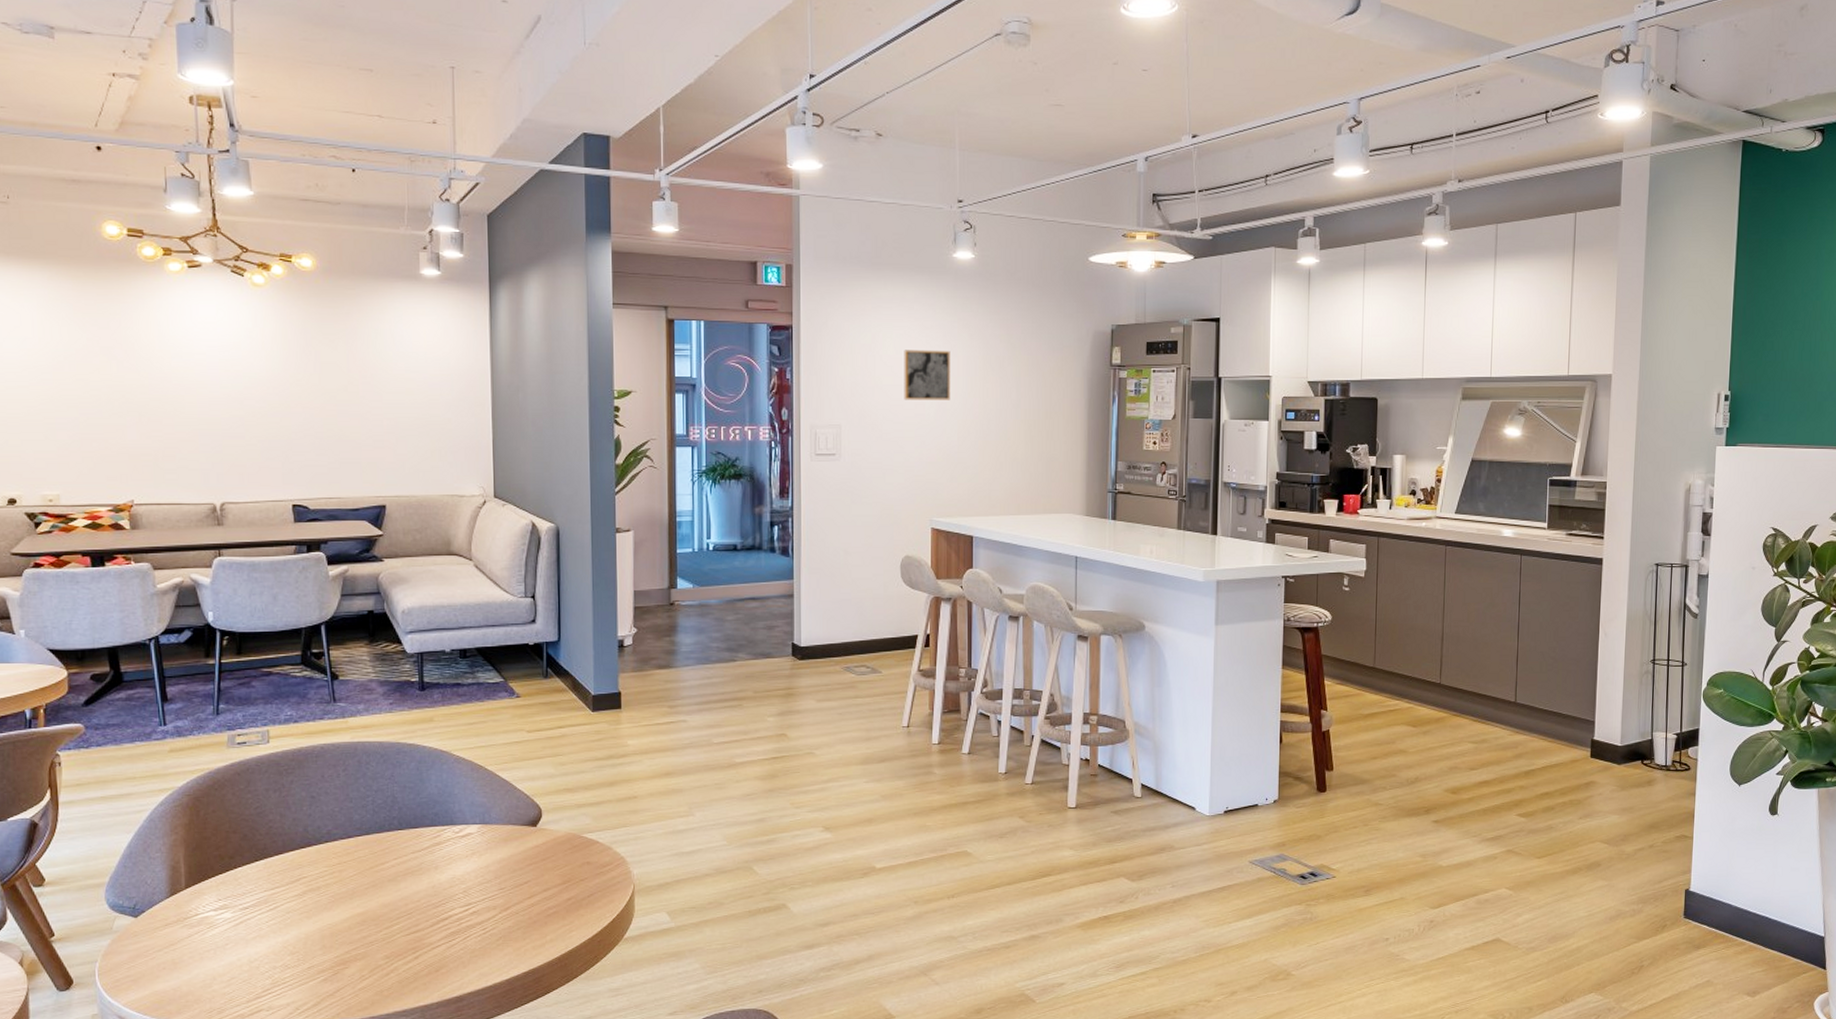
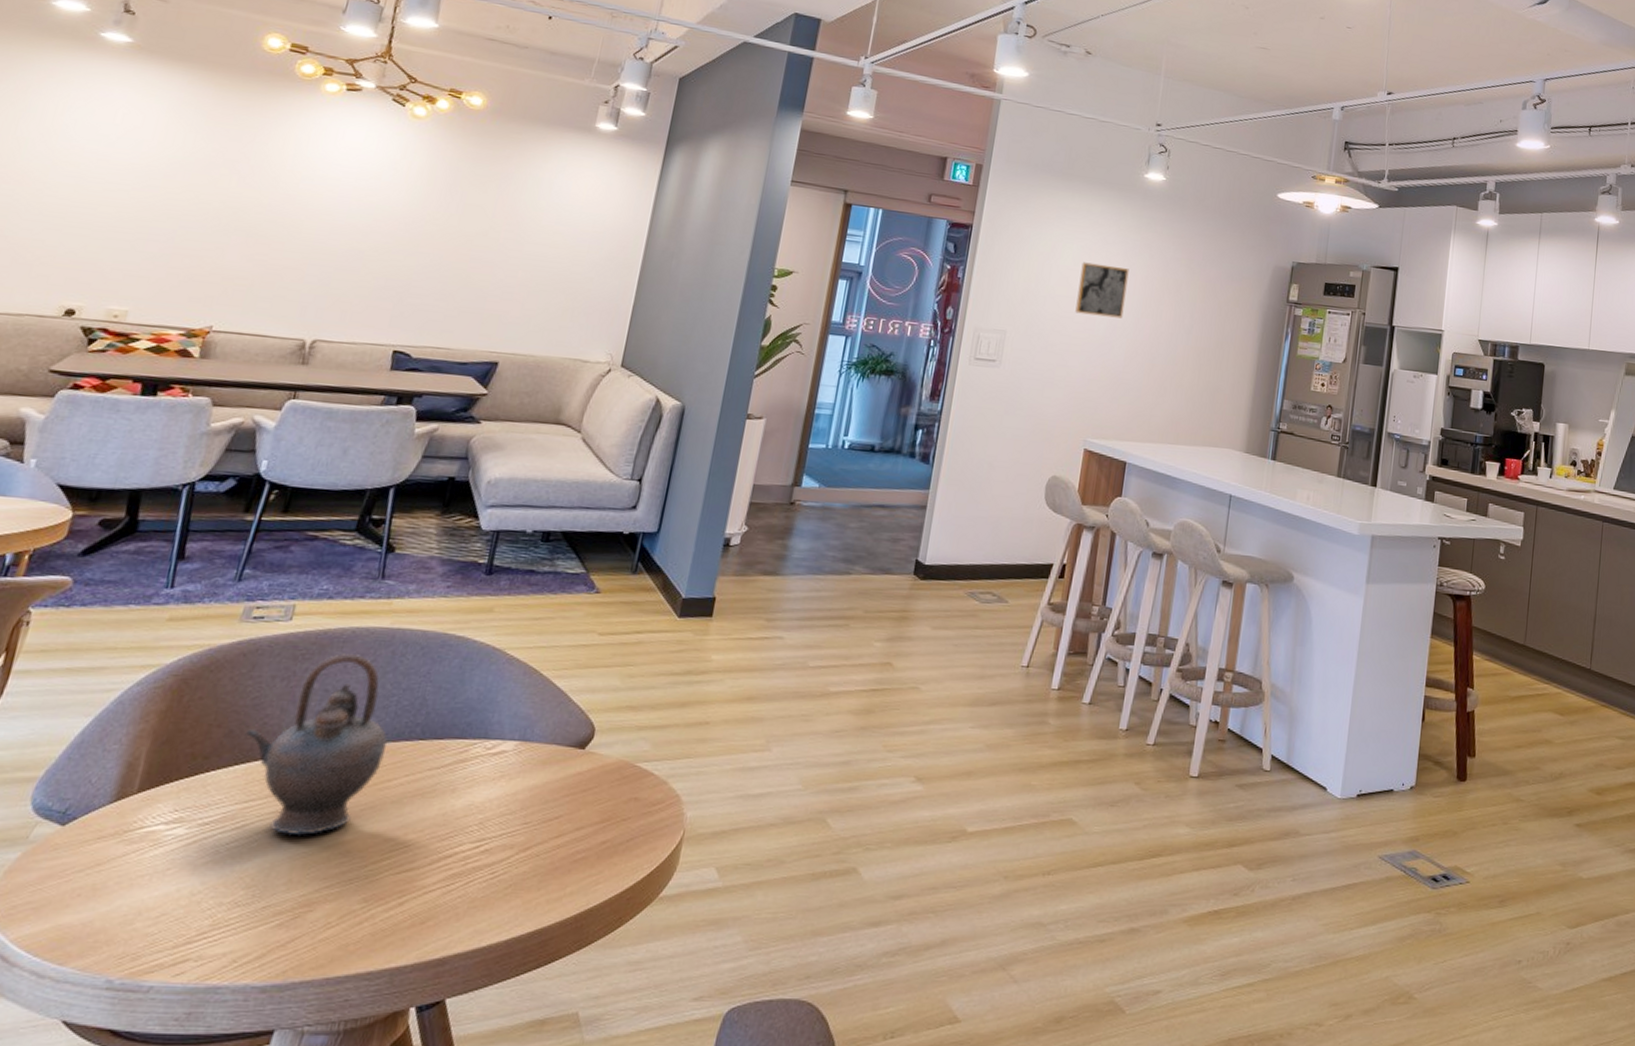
teapot: none [256,765,373,912] -> present [244,653,388,836]

